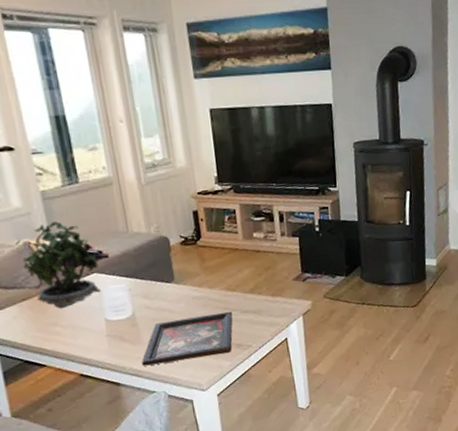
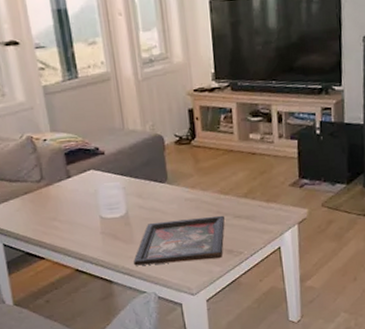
potted plant: present [22,221,101,308] -> none [25,117,97,203]

